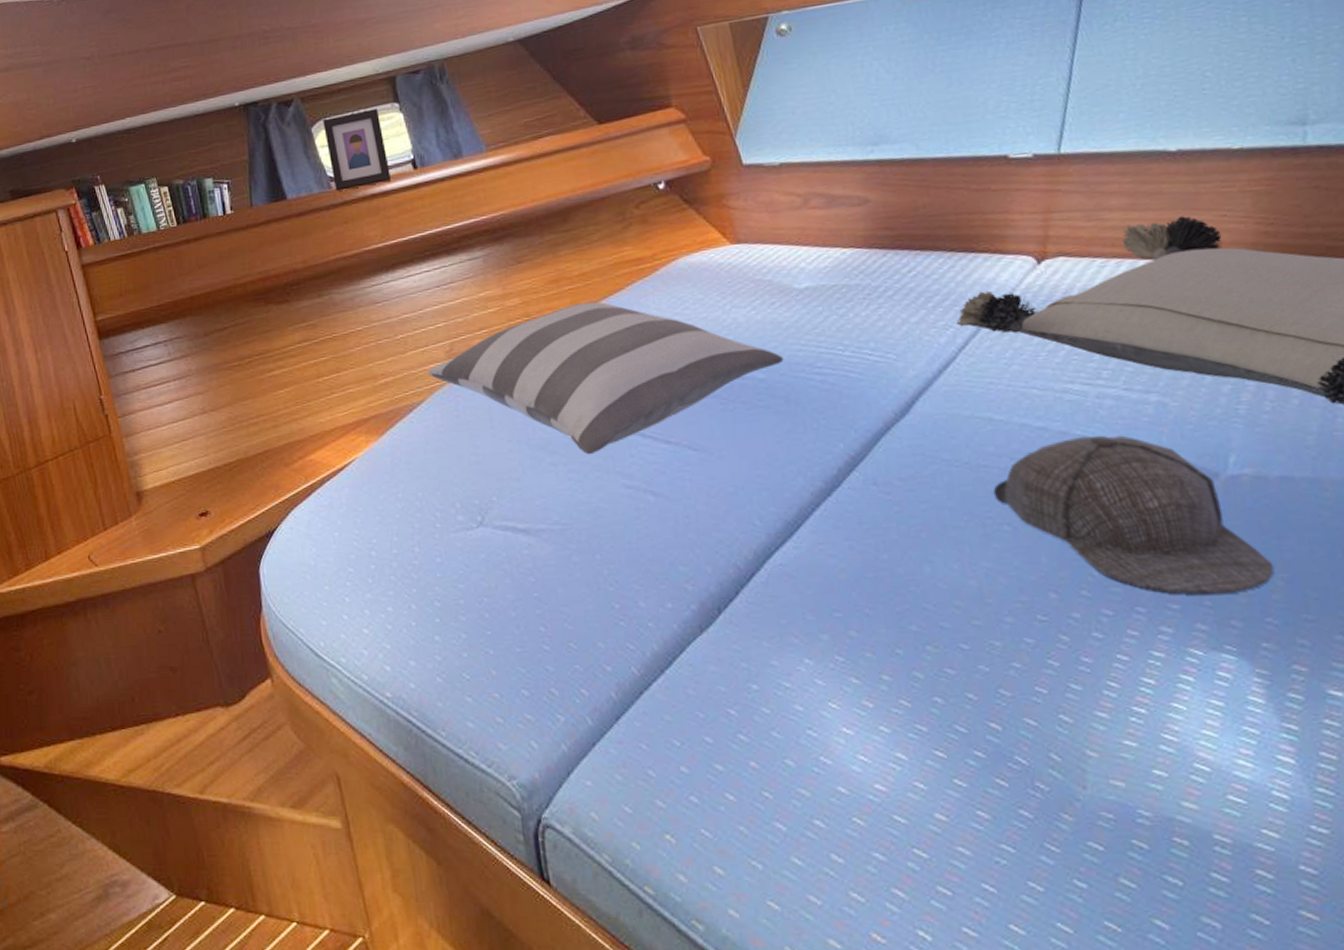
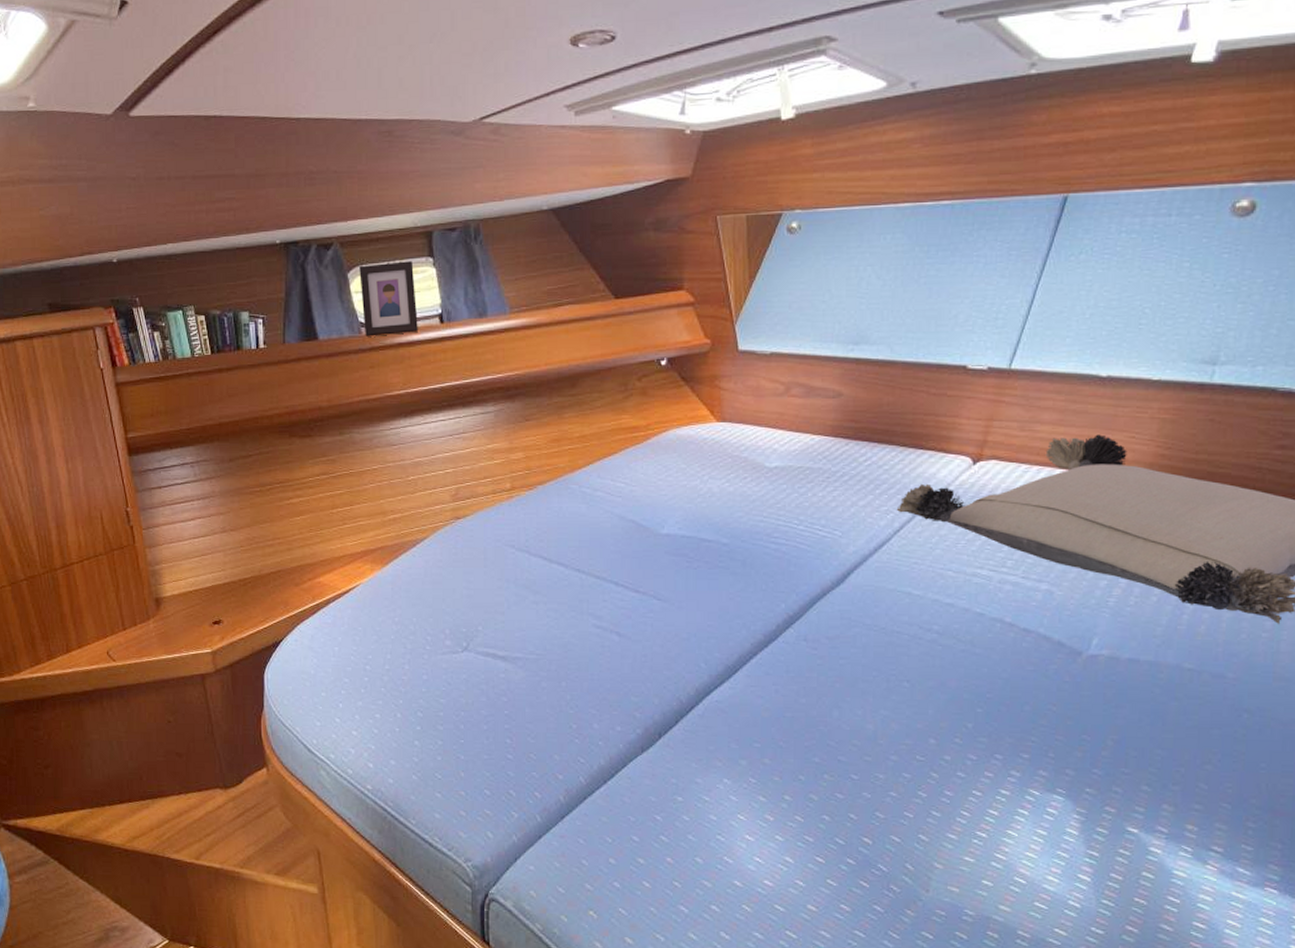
pillow: present [428,301,784,455] -> none [433,462,747,597]
baseball cap: present [993,435,1274,595] -> none [900,613,1108,748]

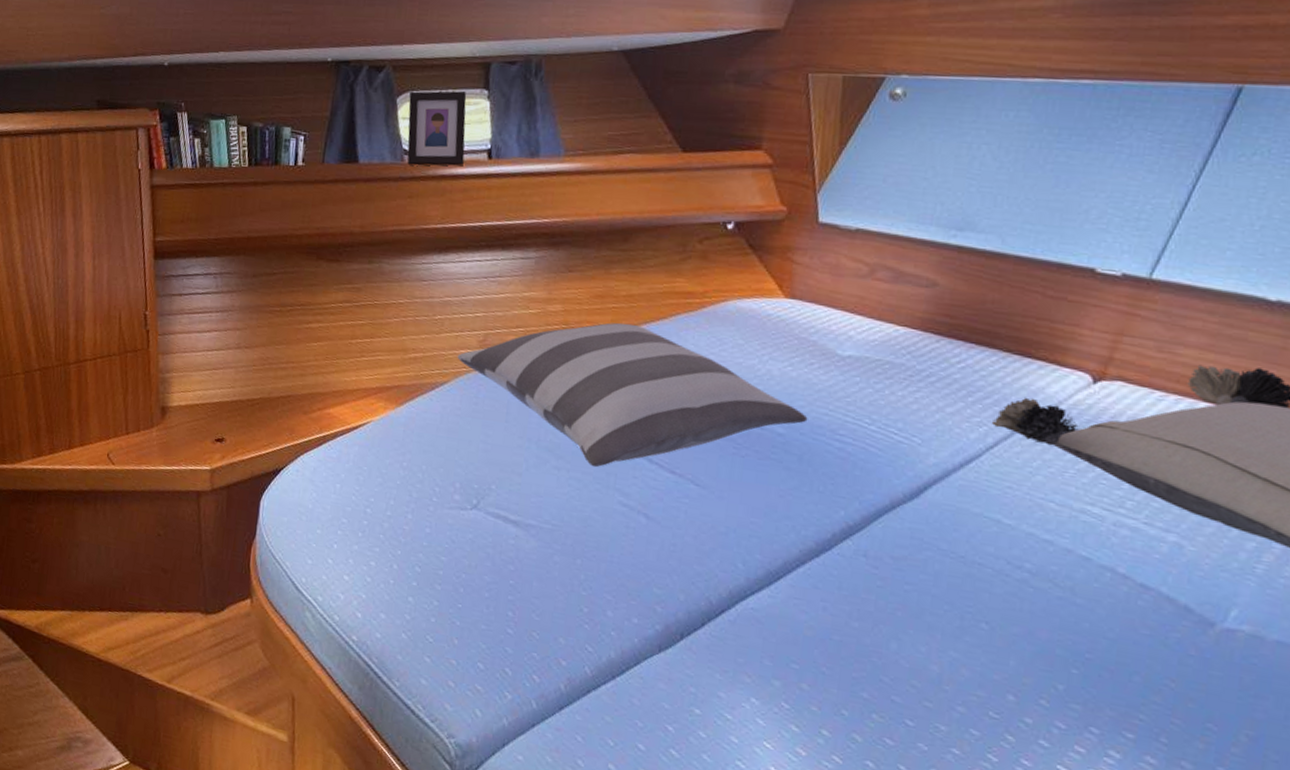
pillow: none [433,462,747,597] -> present [457,322,808,468]

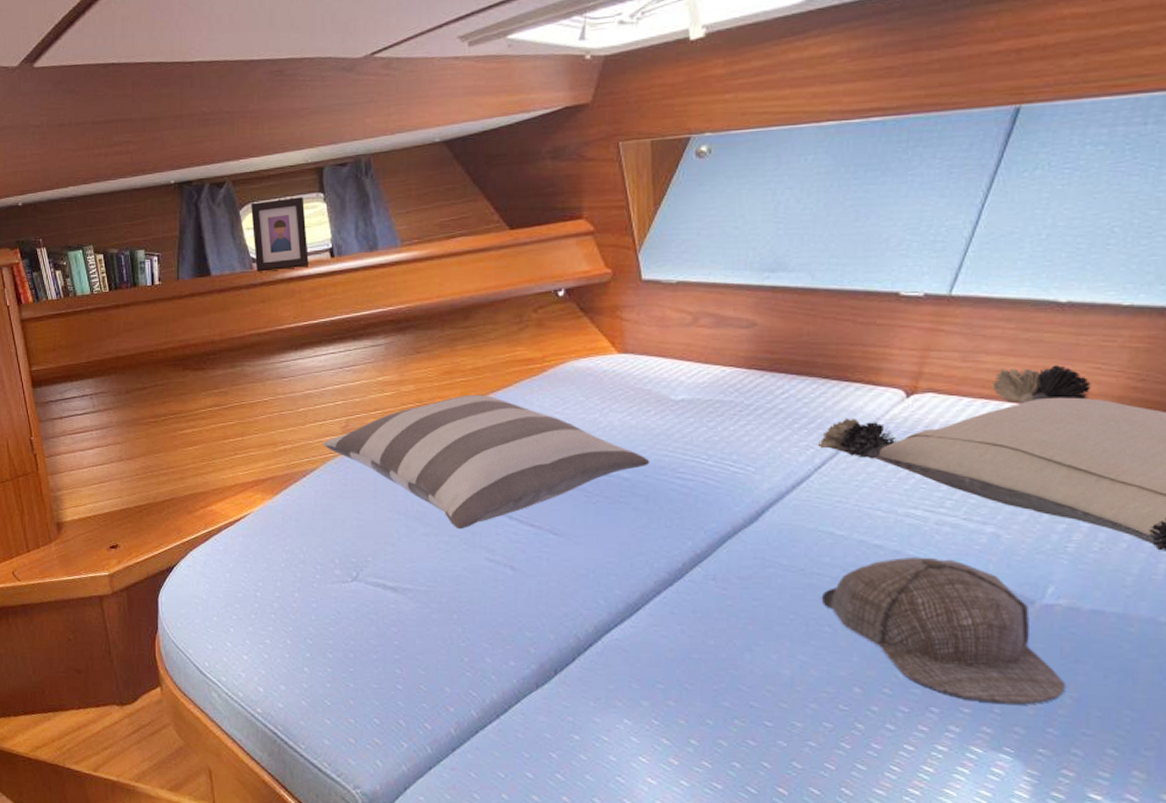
baseball cap: none [980,557,1242,738] -> present [821,556,1066,705]

